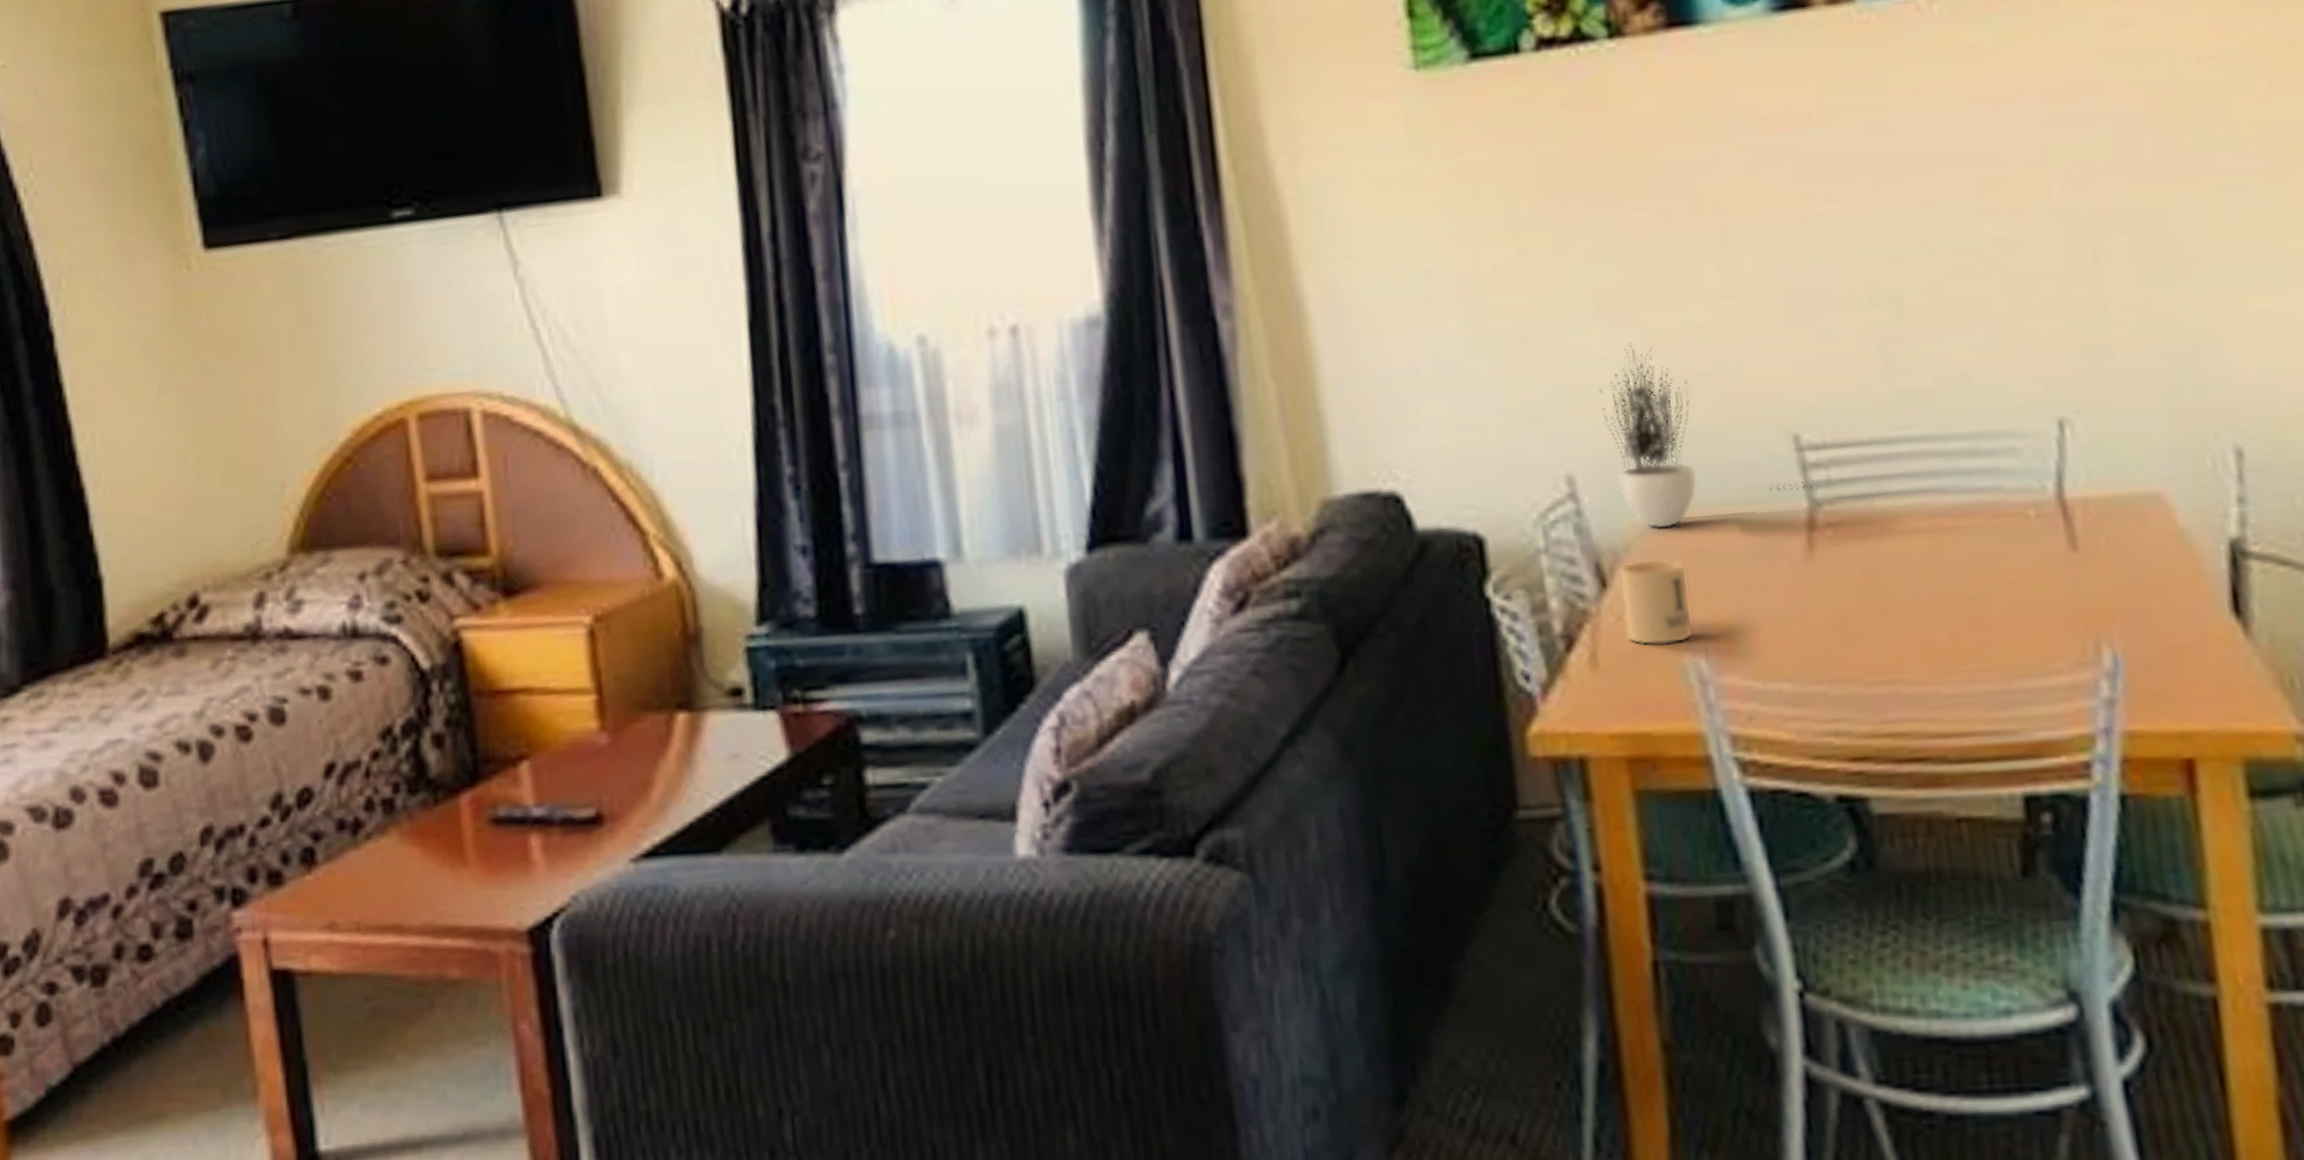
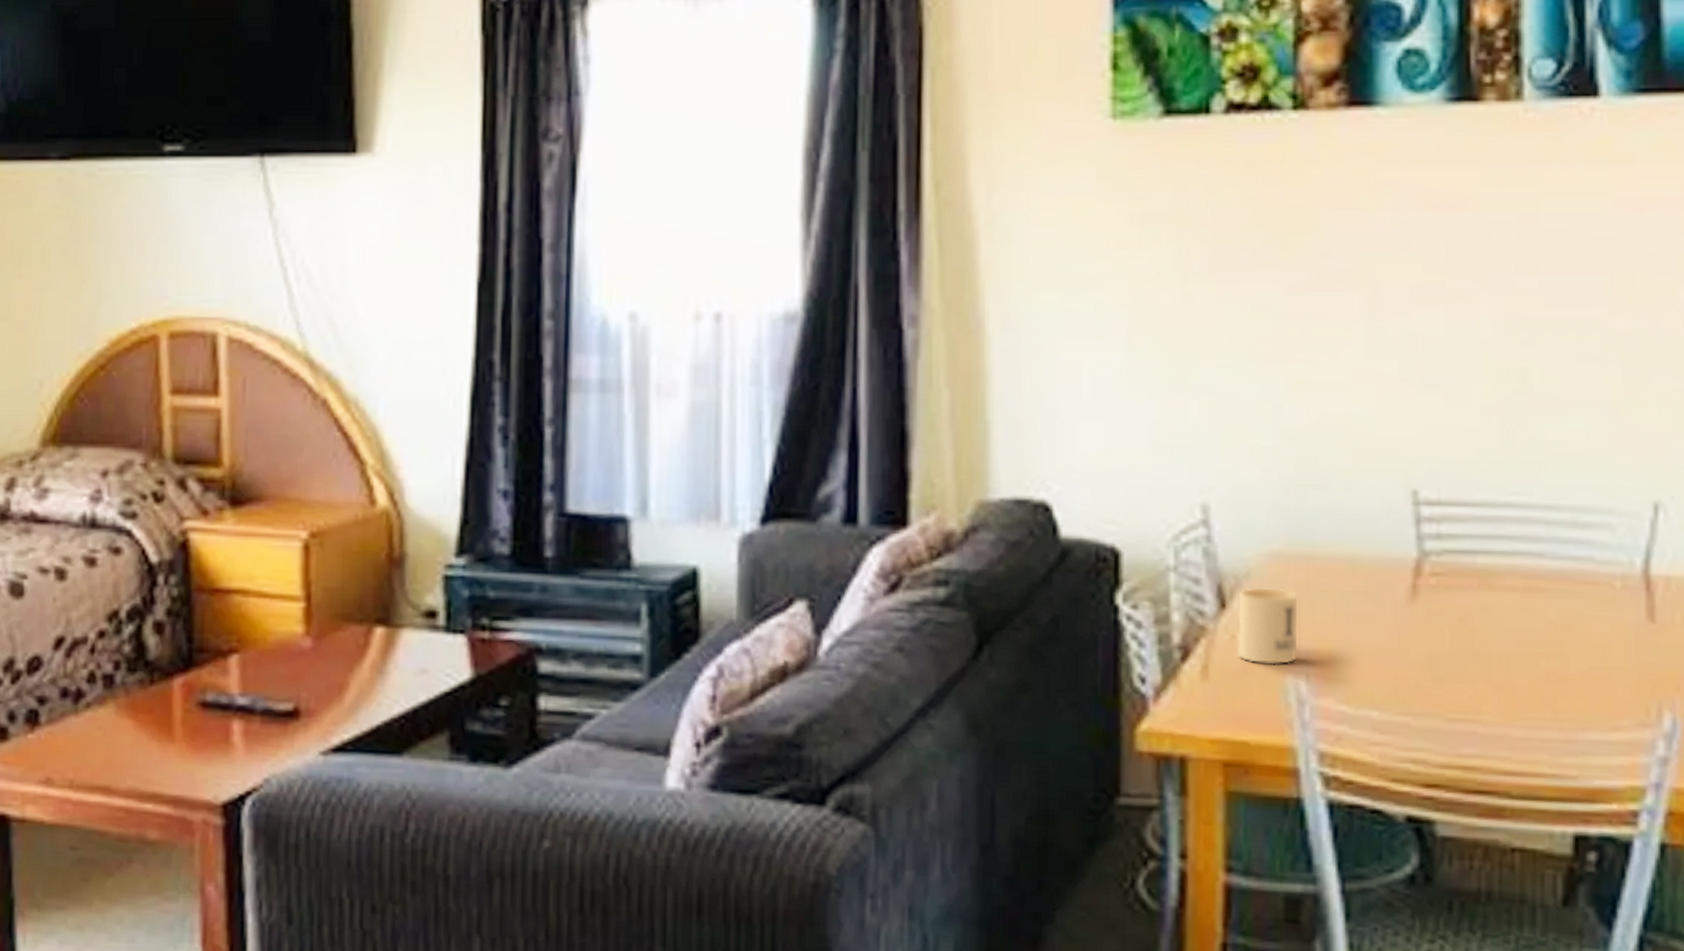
potted plant: present [1599,342,1819,529] -> none [1242,390,1429,561]

